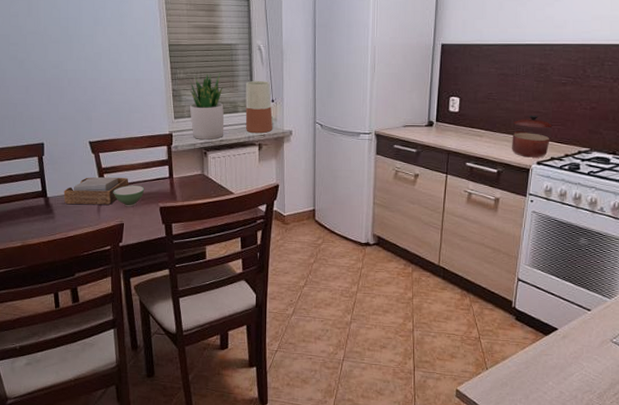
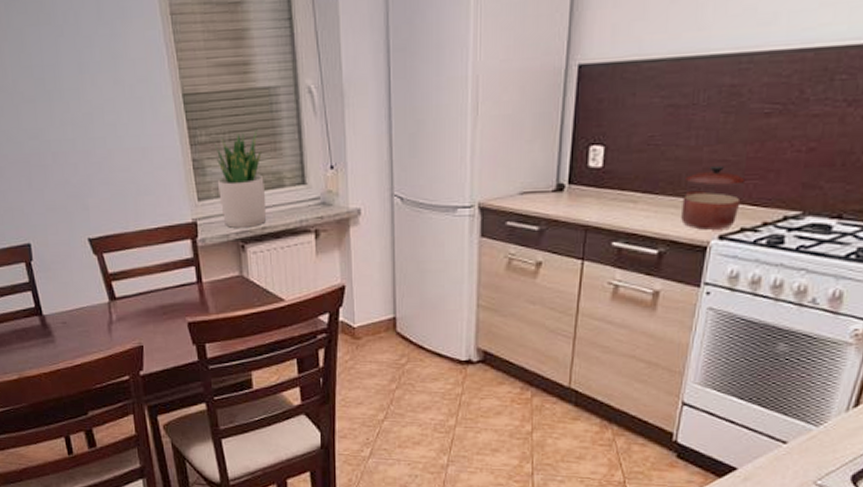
napkin holder: present [63,176,129,205] -> none [62,285,145,324]
bowl: present [113,186,145,207] -> none [125,295,166,324]
vase: present [245,81,273,134] -> none [293,139,333,216]

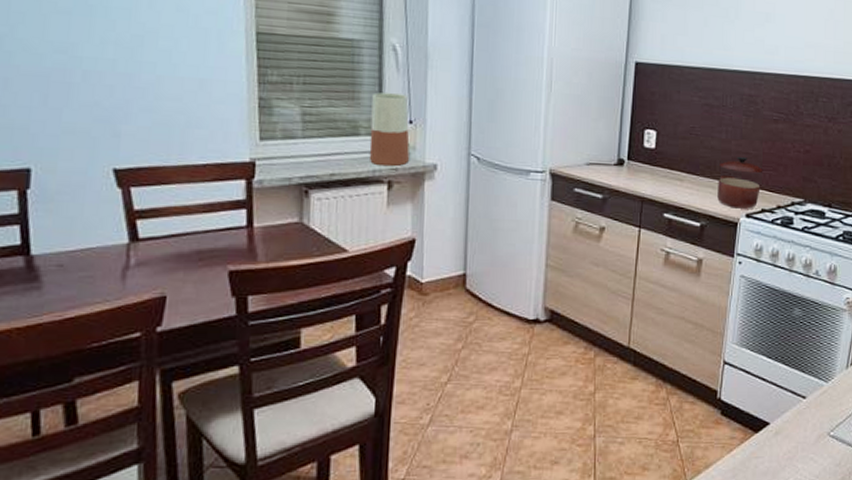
planter: present [215,128,267,229] -> none [284,75,338,174]
vase: none [293,139,333,216] -> present [369,92,410,167]

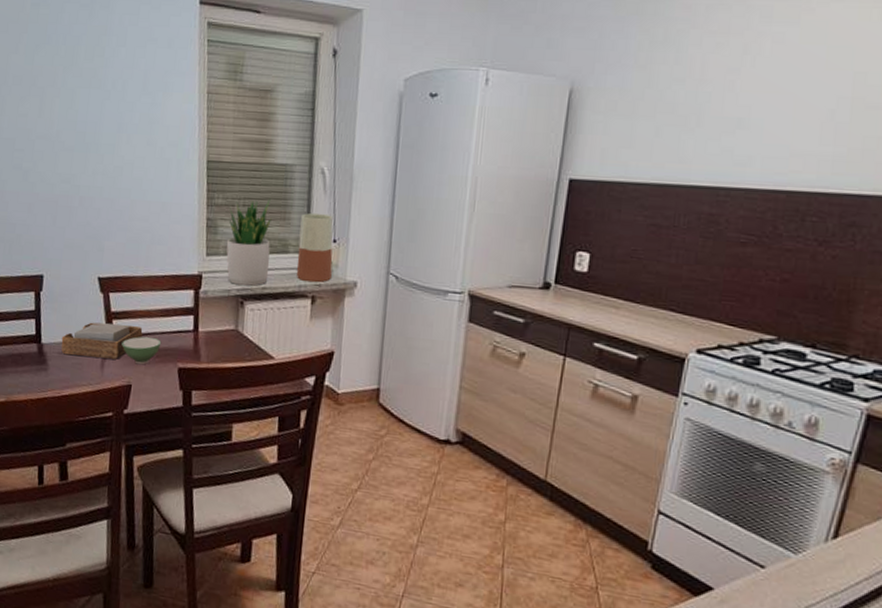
napkin holder: none [61,223,179,268] -> present [61,322,143,360]
bowl: none [150,238,205,271] -> present [121,336,162,365]
planter: none [284,75,338,174] -> present [226,198,272,286]
saucepan: present [717,156,764,209] -> none [661,283,723,344]

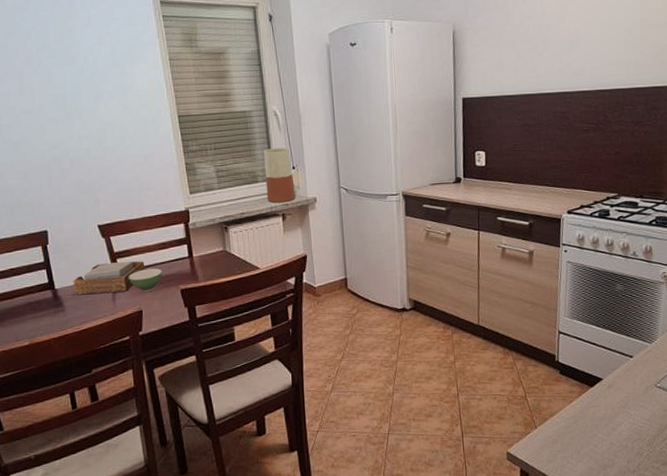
planter: present [226,198,272,286] -> none [203,140,244,215]

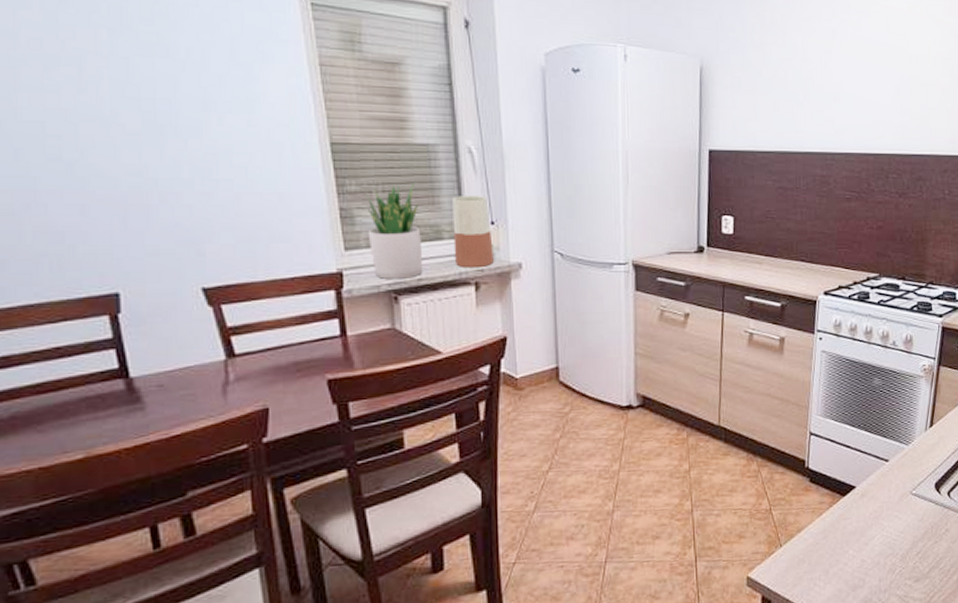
napkin holder: present [73,261,145,295] -> none [159,340,275,387]
bowl: present [128,268,163,293] -> none [248,350,302,384]
planter: none [203,140,244,215] -> present [366,181,423,280]

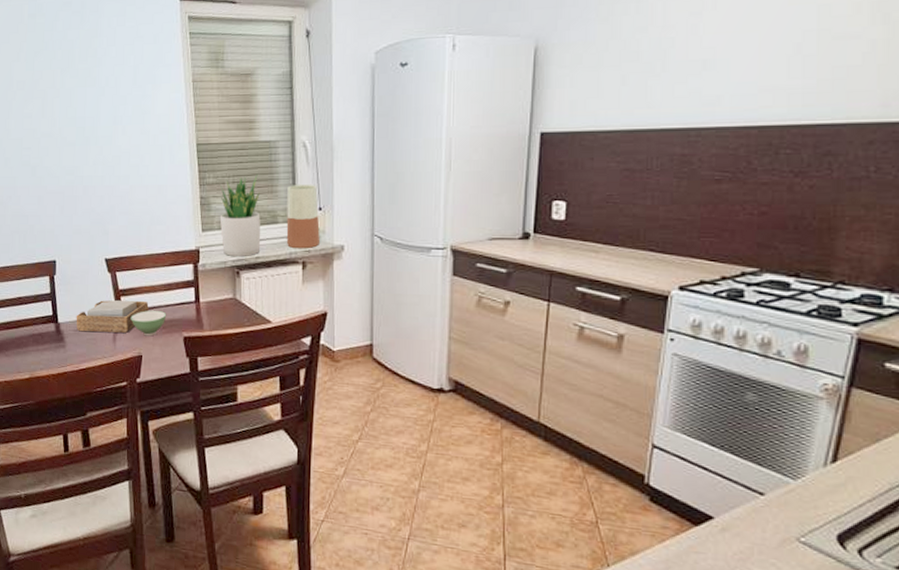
napkin holder: none [159,340,275,387] -> present [76,299,149,333]
bowl: none [248,350,302,384] -> present [130,311,167,337]

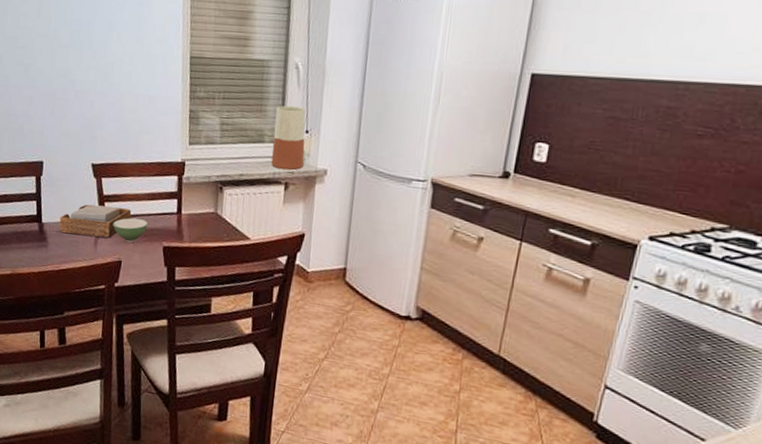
planter: present [220,173,261,257] -> none [207,91,249,173]

